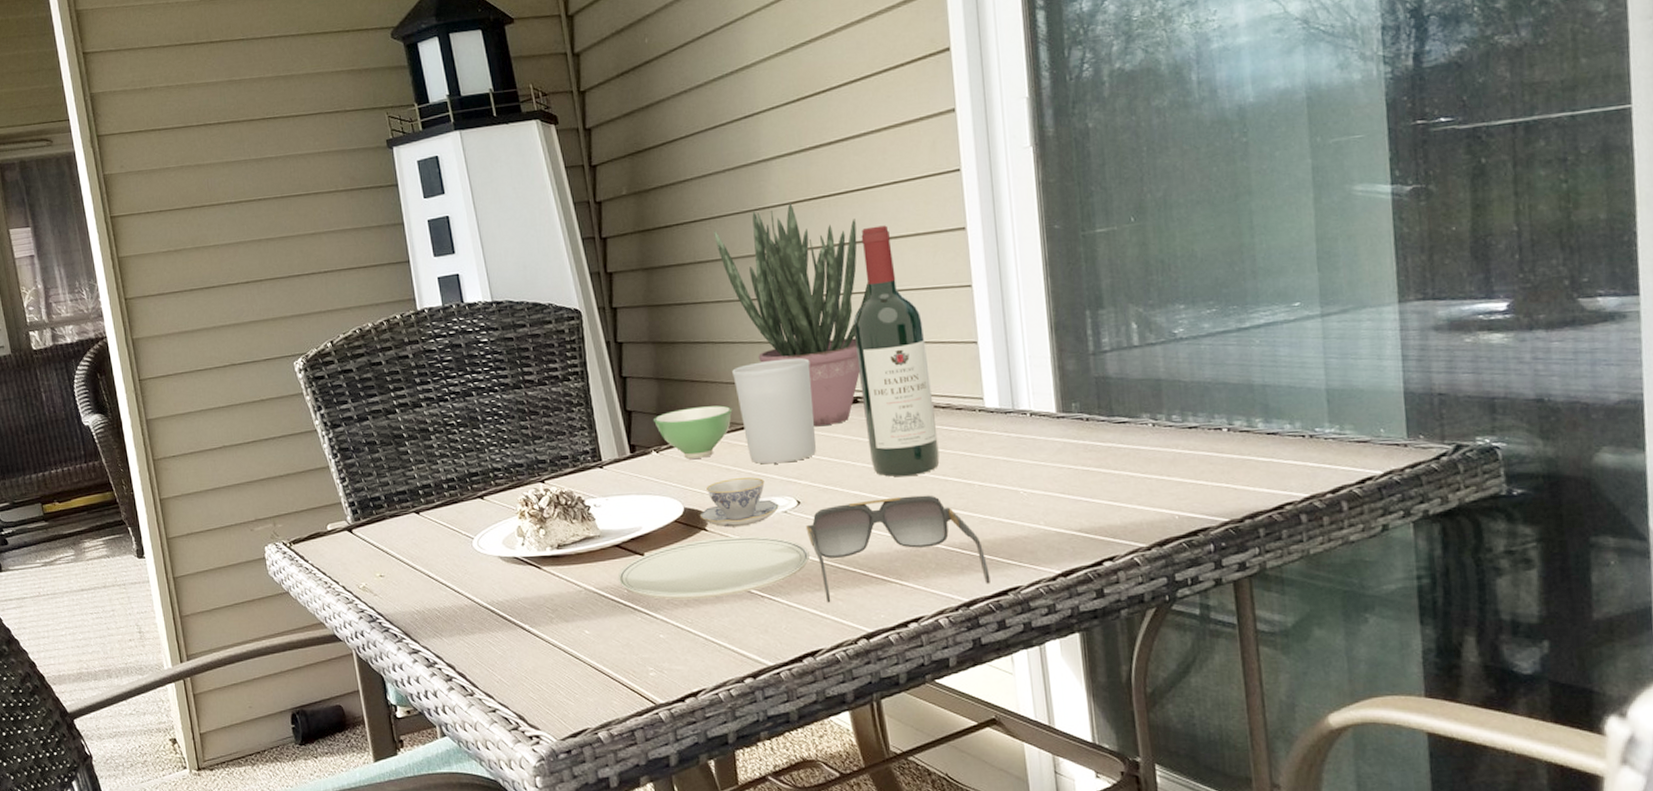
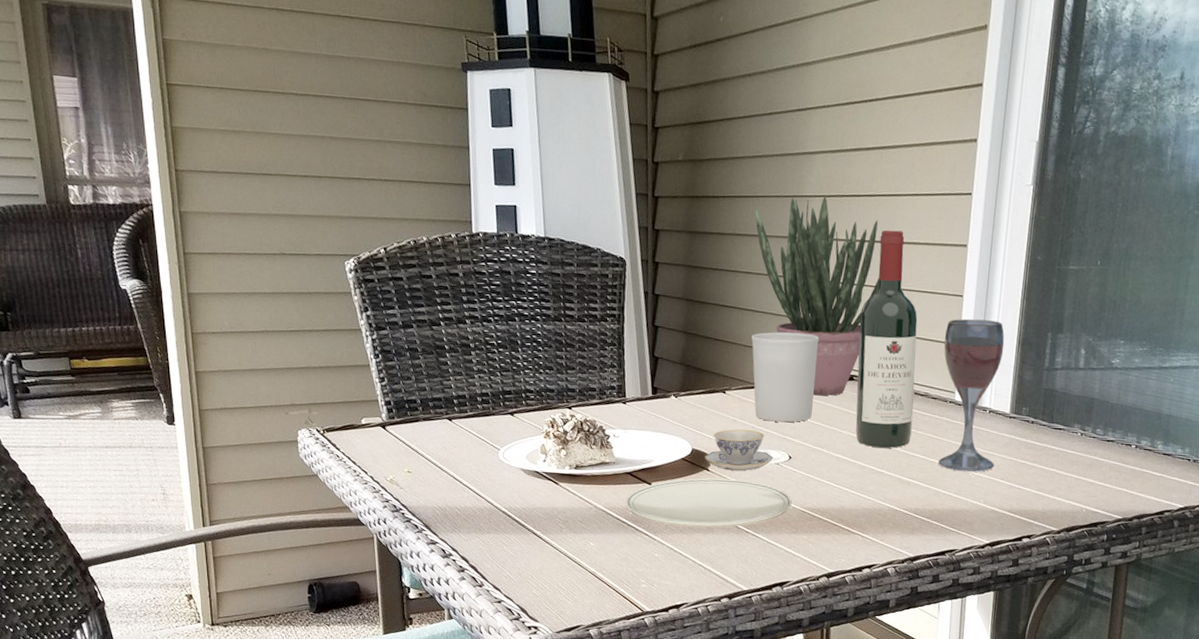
bowl: present [653,405,733,459] -> none [676,362,747,408]
sunglasses: present [805,495,990,603] -> none [792,463,934,545]
cup: none [958,307,1050,491] -> present [938,318,1005,472]

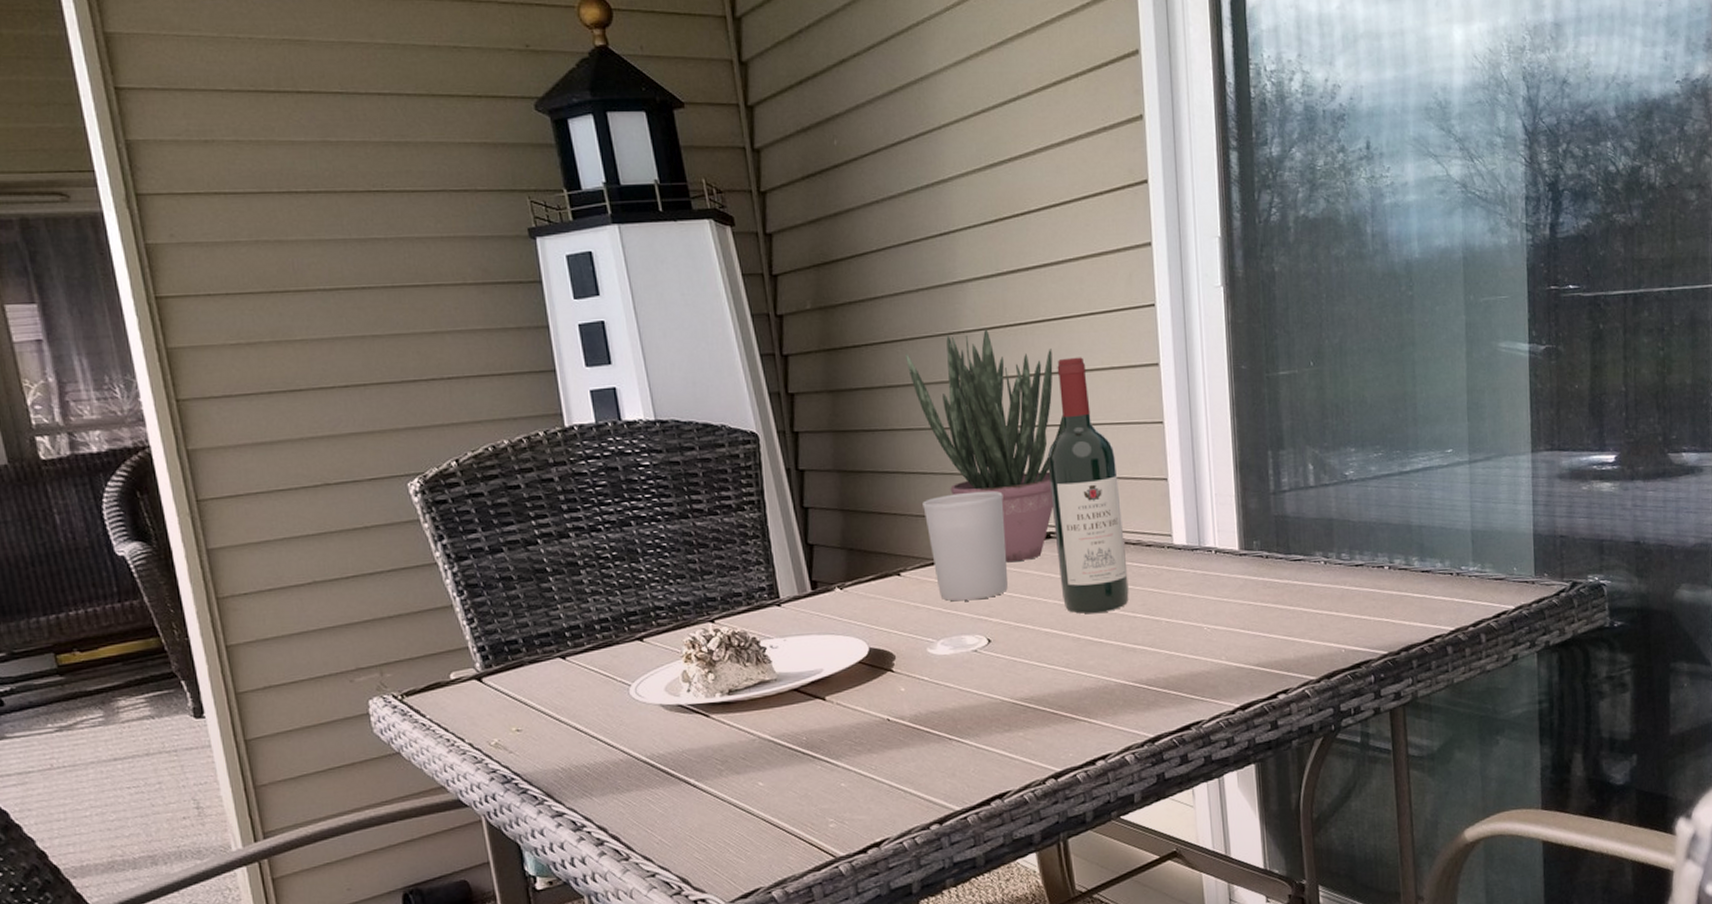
plate: present [625,477,792,529] -> none [795,676,999,746]
teacup: present [704,429,773,472] -> none [885,615,969,668]
cup: present [938,318,1005,472] -> none [1149,445,1232,627]

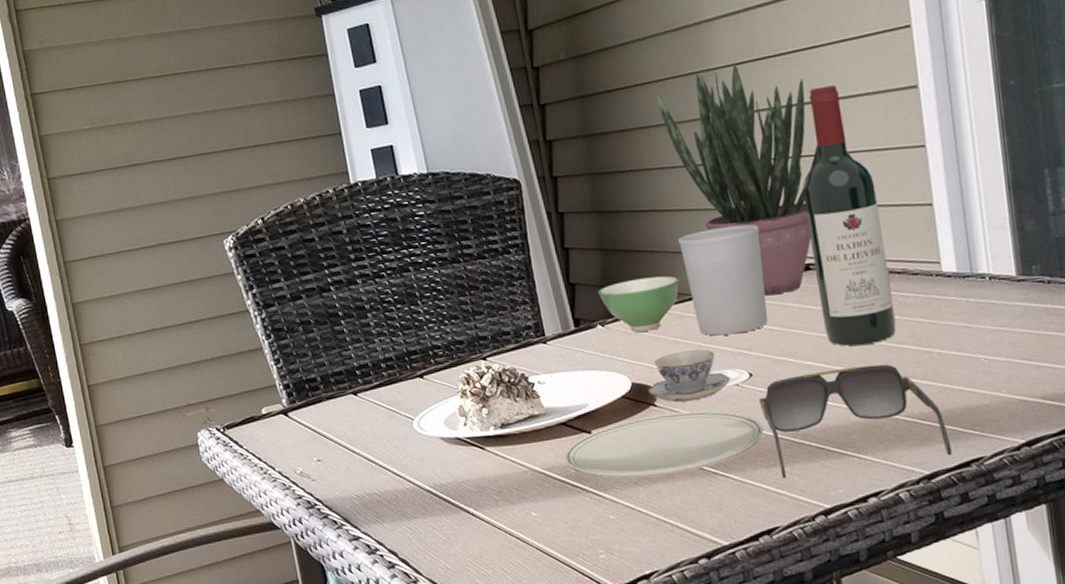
plate: none [795,676,999,746] -> present [564,410,763,479]
bowl: none [836,539,923,596] -> present [597,275,680,332]
teacup: none [885,615,969,668] -> present [648,349,730,403]
sunglasses: none [996,631,1175,744] -> present [758,364,952,479]

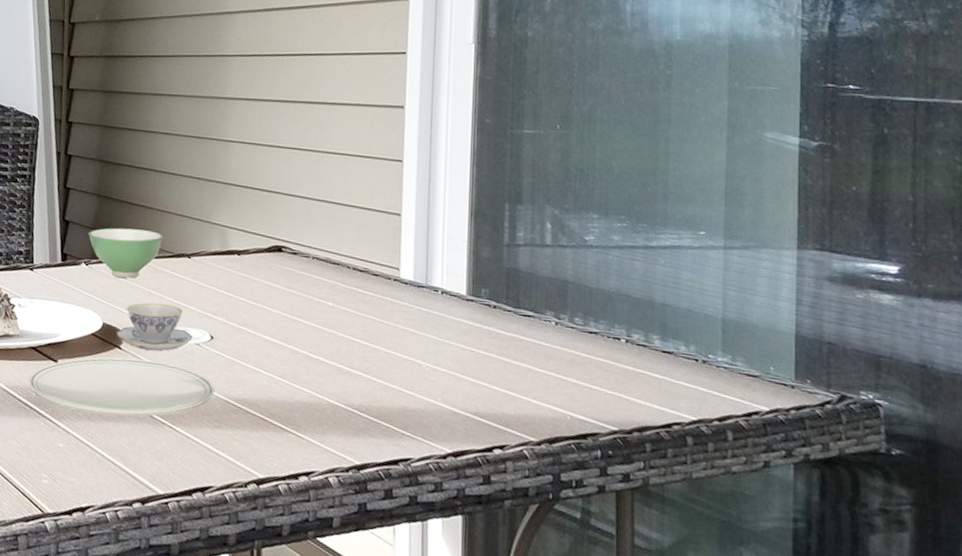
potted plant: present [656,64,820,296] -> none [172,55,308,269]
candle holder: present [678,224,768,336] -> none [169,196,243,298]
sunglasses: present [758,364,952,479] -> none [214,346,384,451]
wine bottle: present [802,85,897,346] -> none [285,90,353,332]

